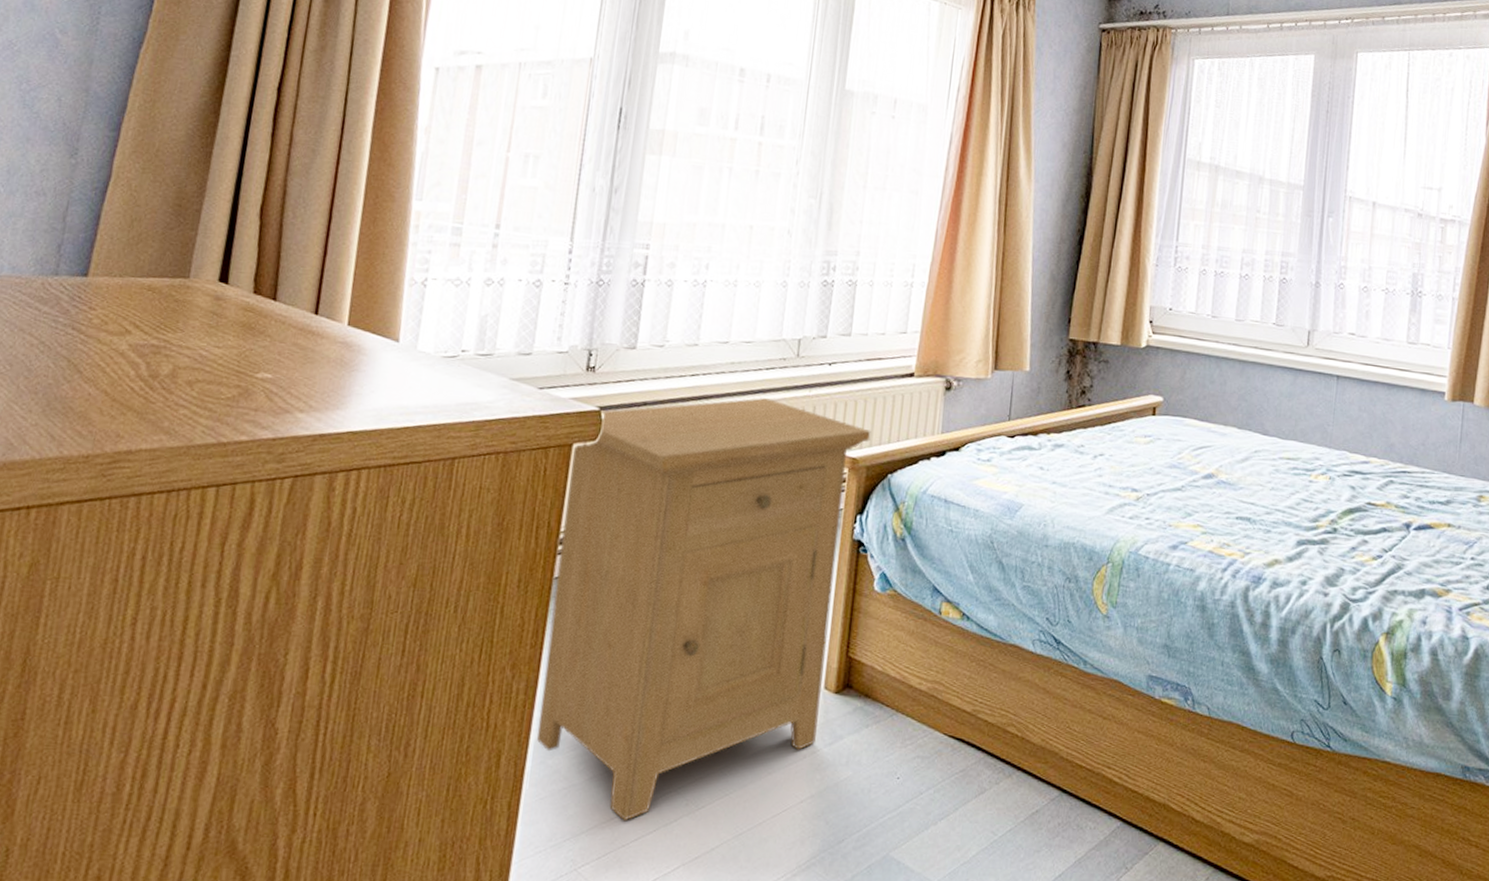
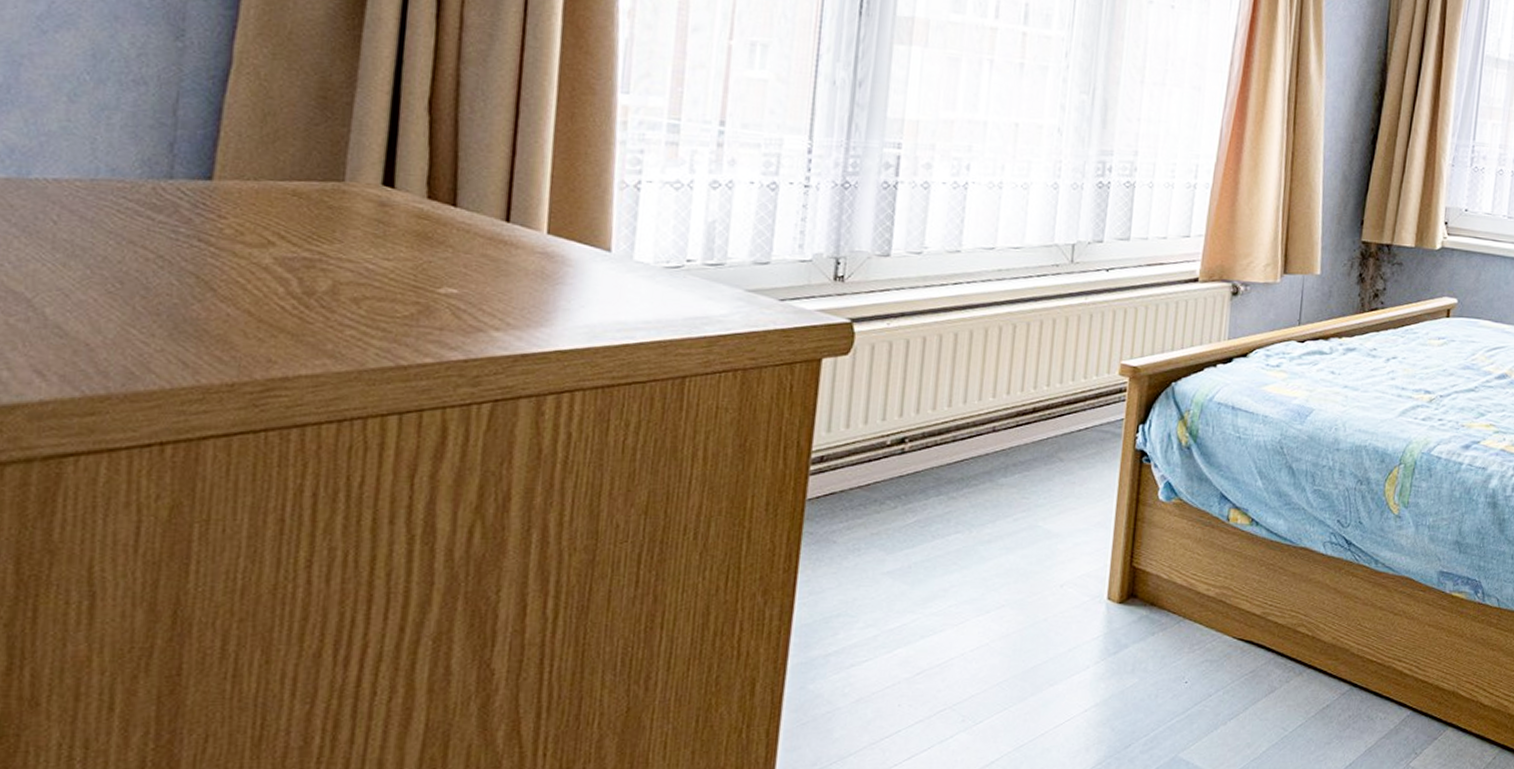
nightstand: present [536,397,871,821] -> none [794,306,1153,741]

